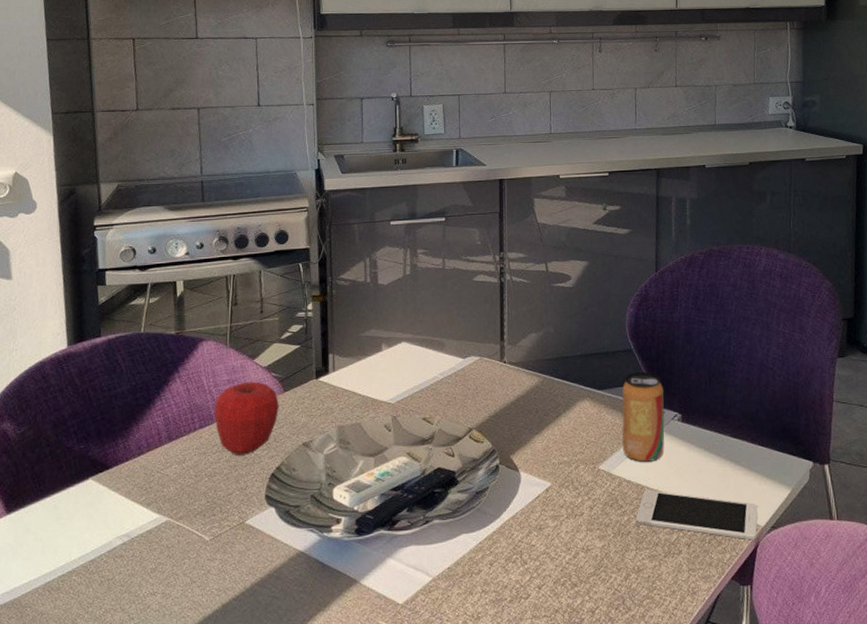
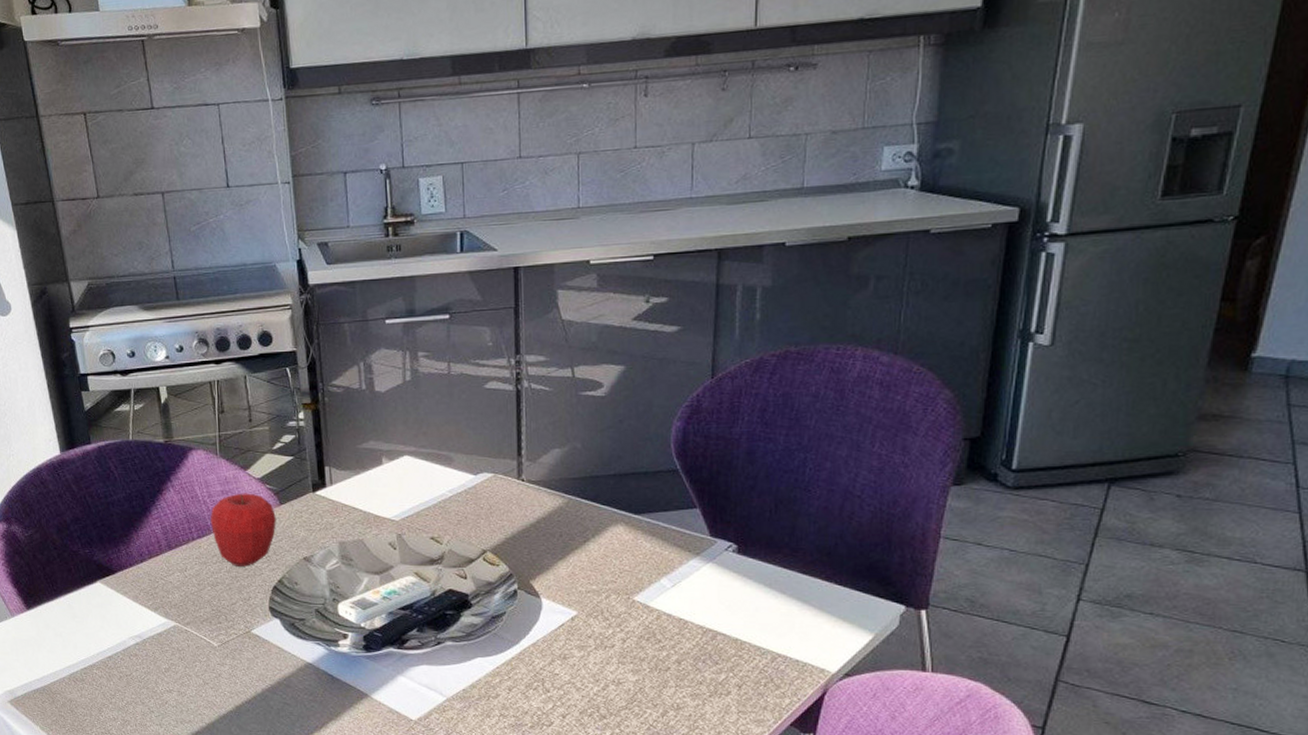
beverage can: present [622,372,665,462] -> none [663,496,716,595]
cell phone: present [635,490,758,540] -> none [676,625,828,687]

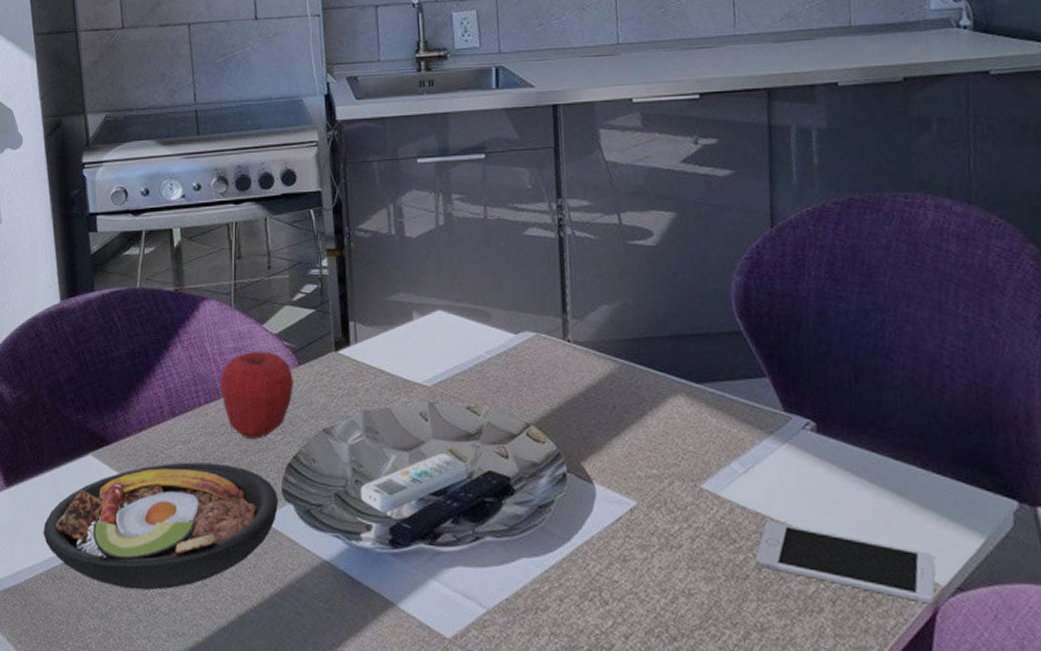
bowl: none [62,587,267,689] -> present [43,462,279,591]
cell phone: none [676,625,828,687] -> present [755,522,936,604]

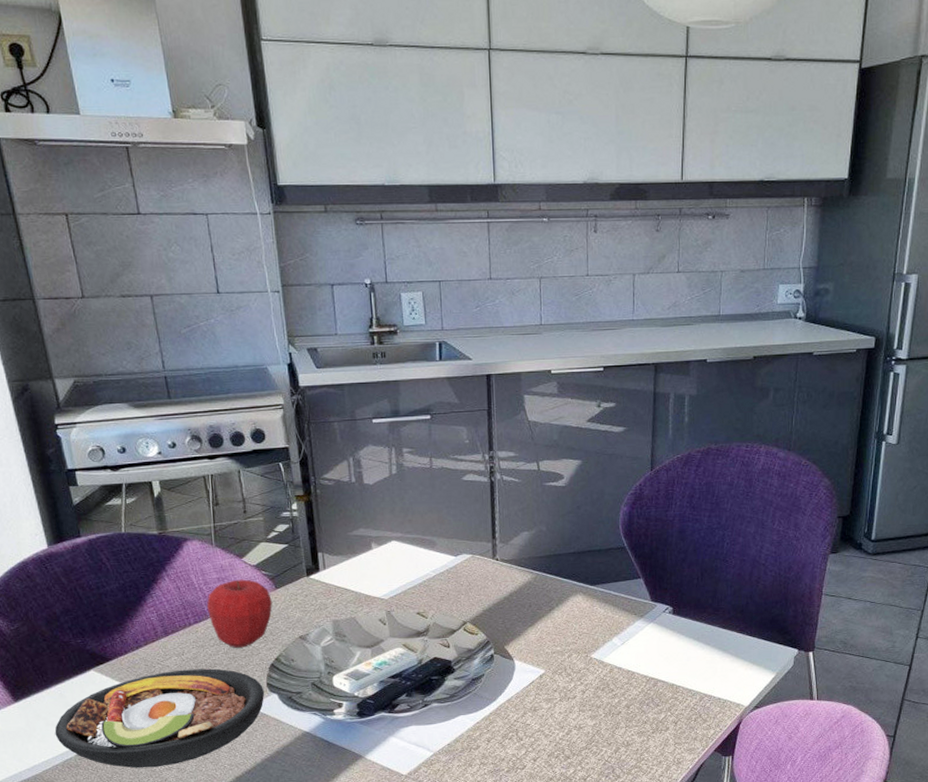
cell phone: present [755,522,936,604] -> none [626,675,742,718]

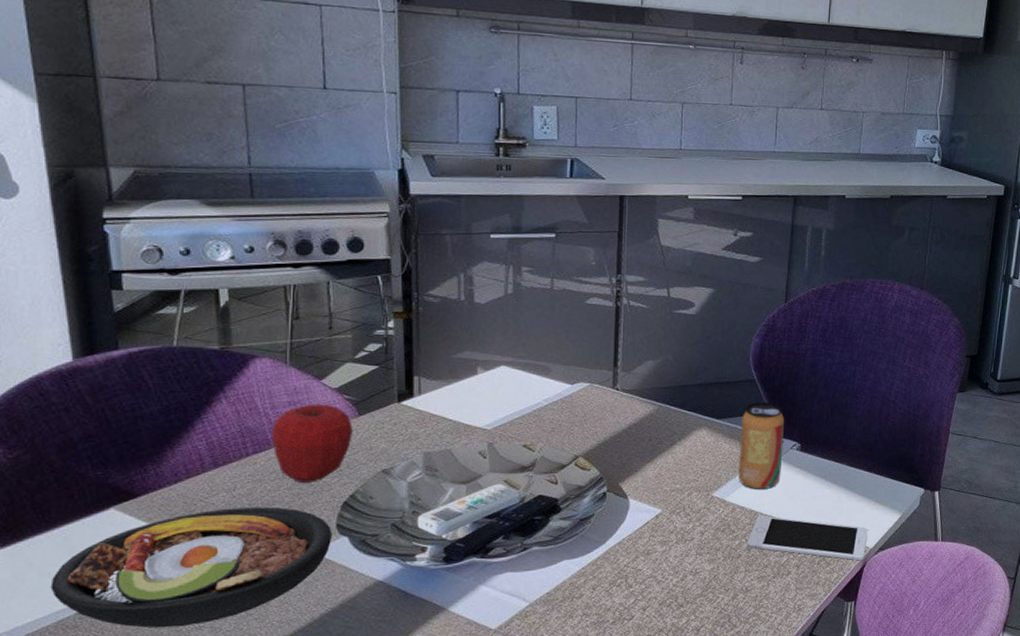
beverage can: none [614,568,656,651] -> present [739,402,784,489]
cell phone: none [626,675,742,718] -> present [747,516,868,561]

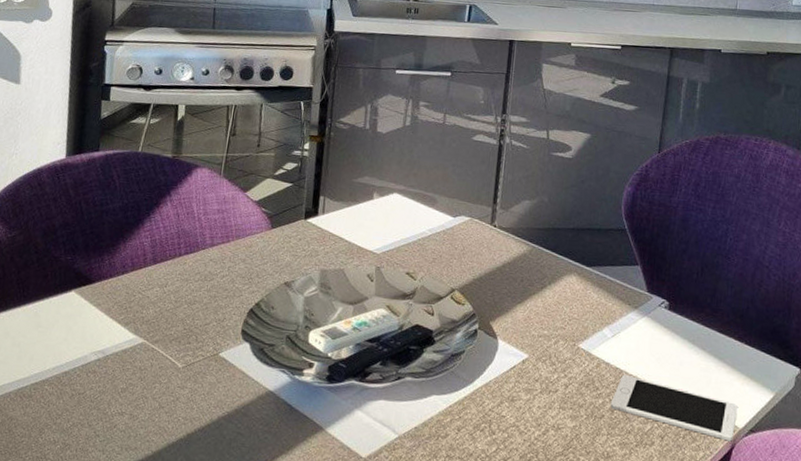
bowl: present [50,507,333,628] -> none [18,302,238,410]
apple: present [272,404,353,483] -> none [200,213,266,287]
beverage can: present [739,402,784,489] -> none [605,253,653,347]

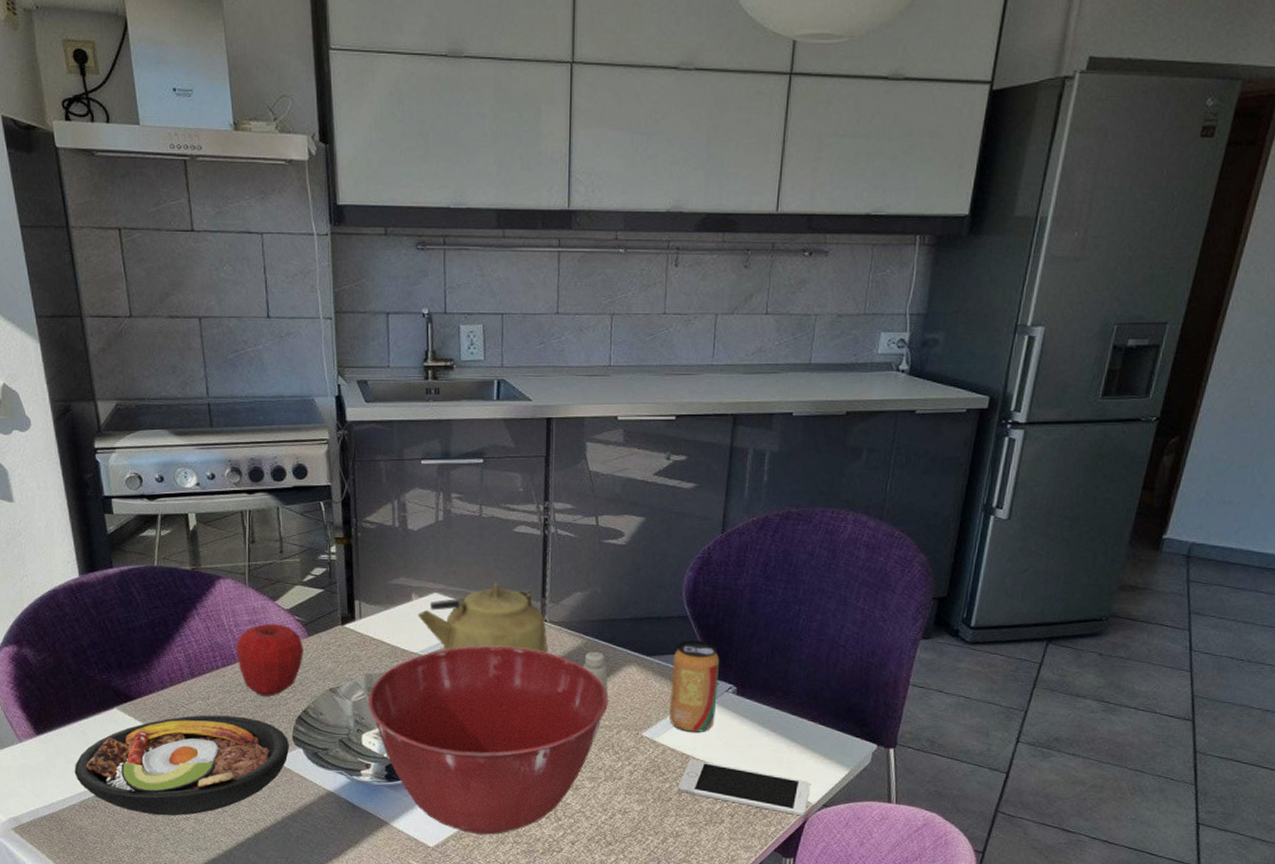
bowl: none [18,302,238,410] -> present [74,715,290,816]
apple: none [200,213,266,287] -> present [236,623,304,696]
mixing bowl: none [319,247,549,447] -> present [368,646,608,835]
kettle: none [376,187,496,258] -> present [417,583,549,653]
saltshaker: none [526,258,549,308] -> present [583,651,609,699]
beverage can: none [605,253,653,347] -> present [670,640,719,732]

